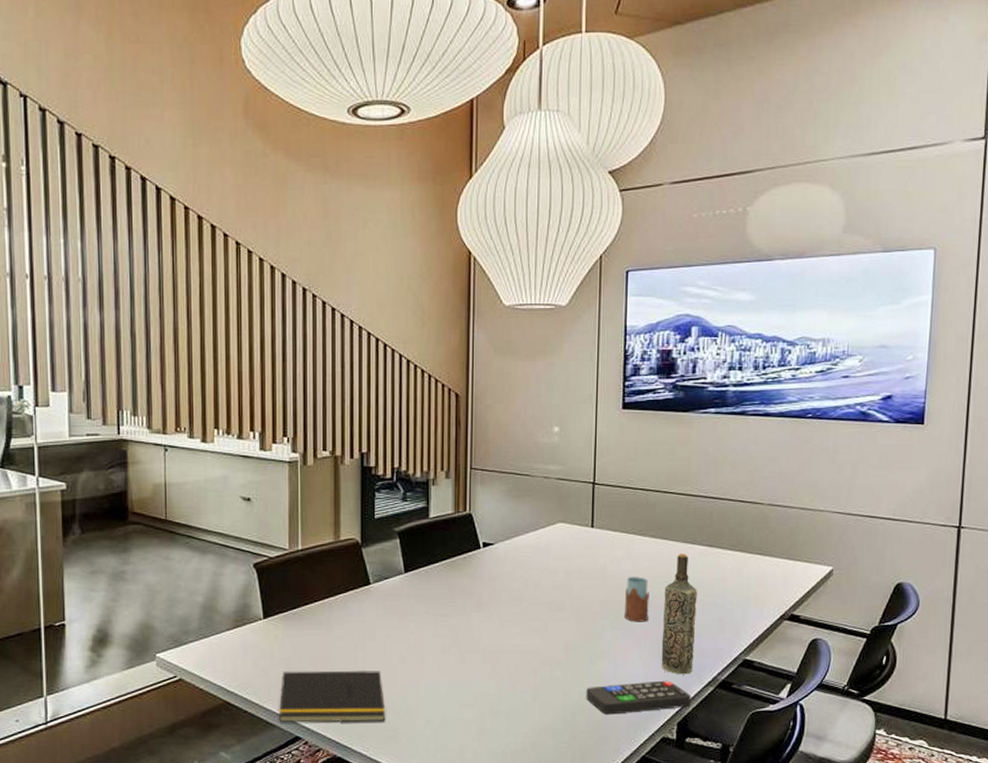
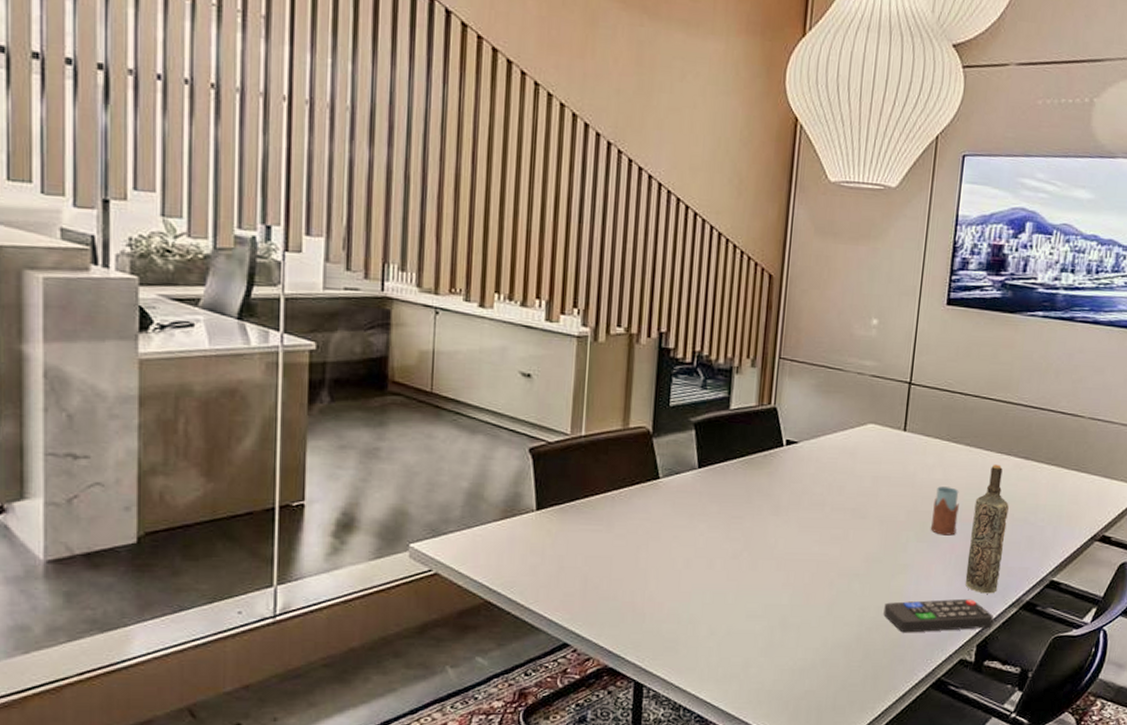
notepad: present [279,670,386,723] -> none [546,570,666,631]

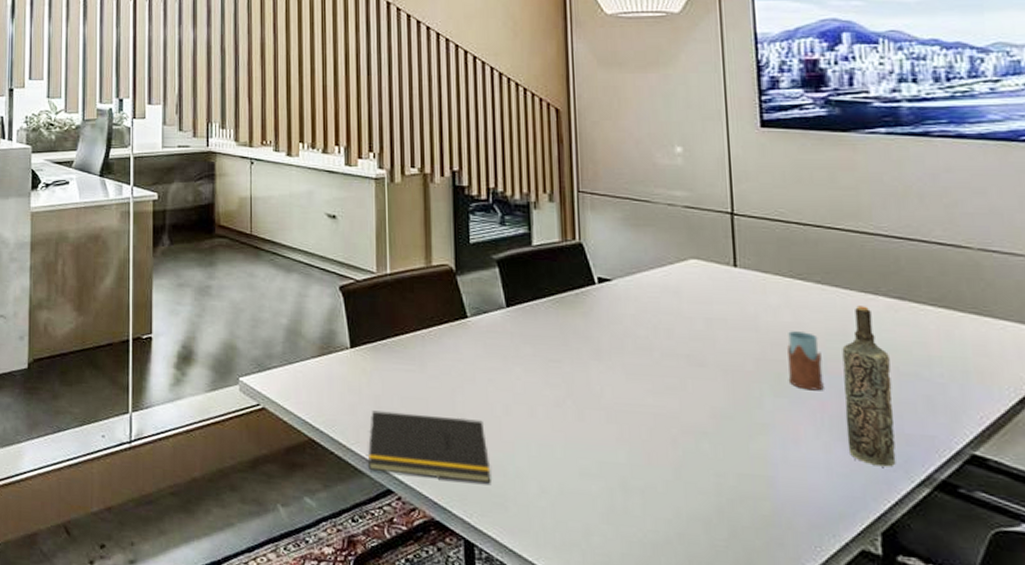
notepad: none [546,570,666,631] -> present [368,410,491,484]
remote control: present [883,598,993,633] -> none [746,469,898,513]

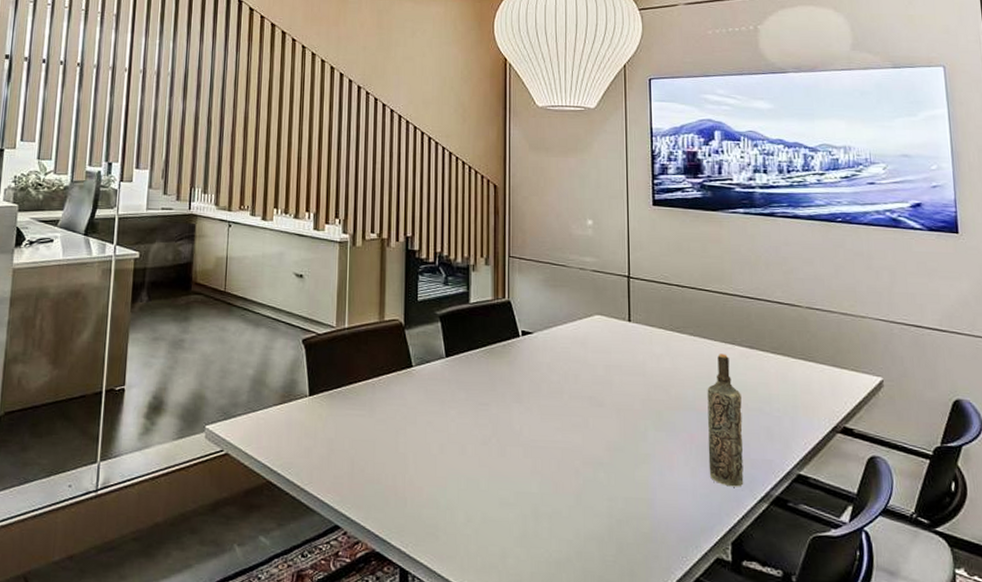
notepad: present [368,410,491,484] -> none [319,453,426,516]
drinking glass: present [787,331,824,391] -> none [666,375,693,425]

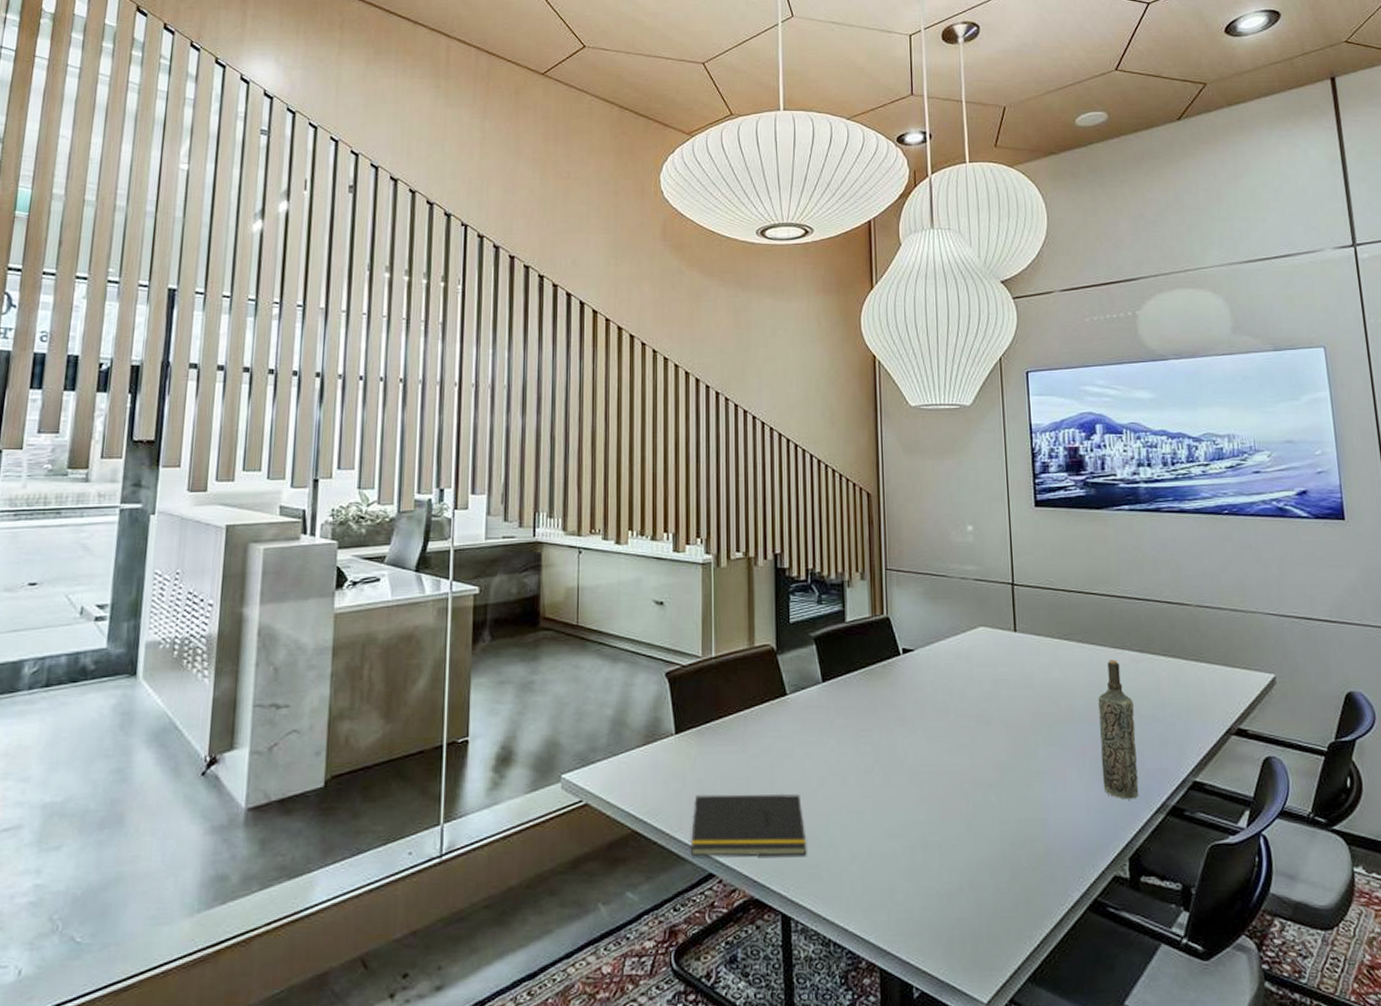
notepad: none [319,453,426,516] -> present [691,793,807,857]

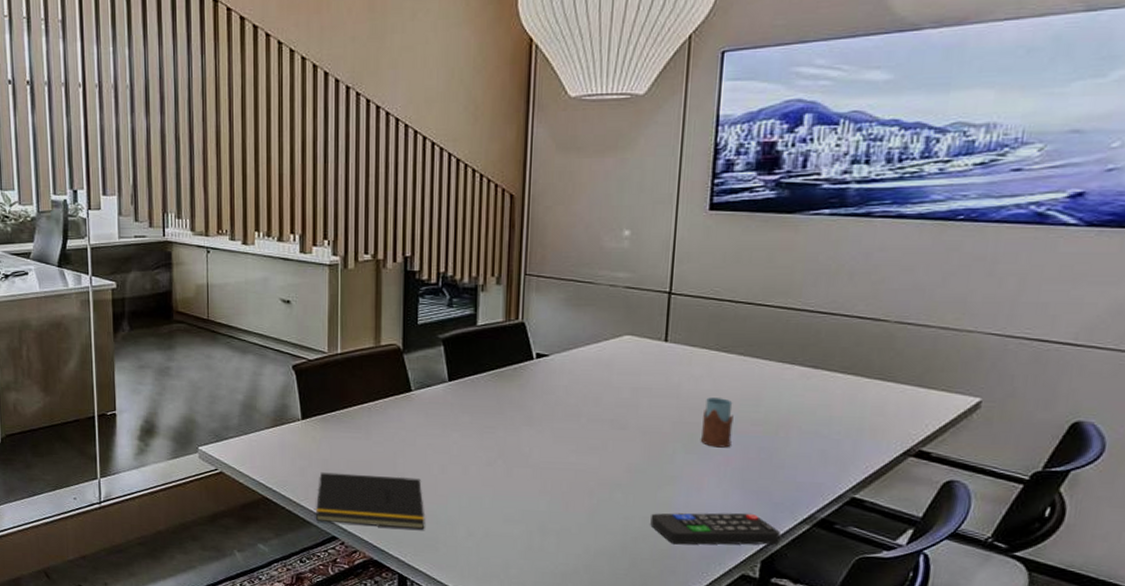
remote control: none [1024,806,1141,848] -> present [650,512,780,545]
drinking glass: none [1056,686,1084,738] -> present [700,397,734,448]
bottle: present [1098,660,1139,800] -> none [744,374,795,509]

